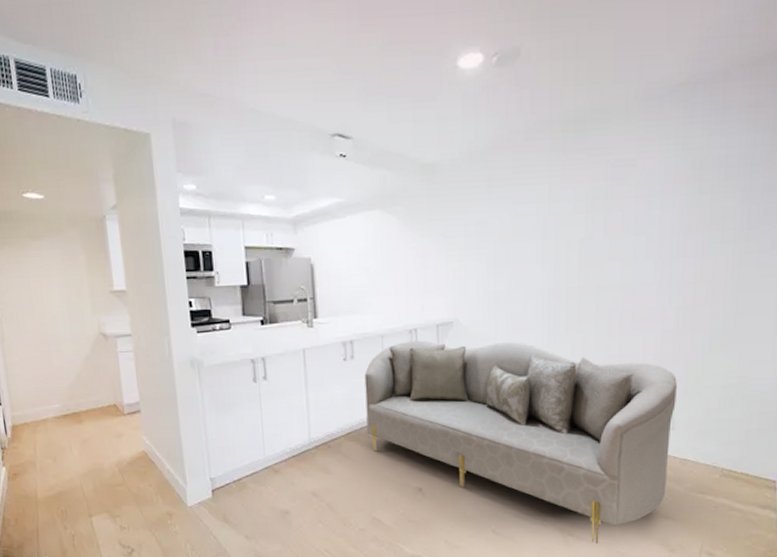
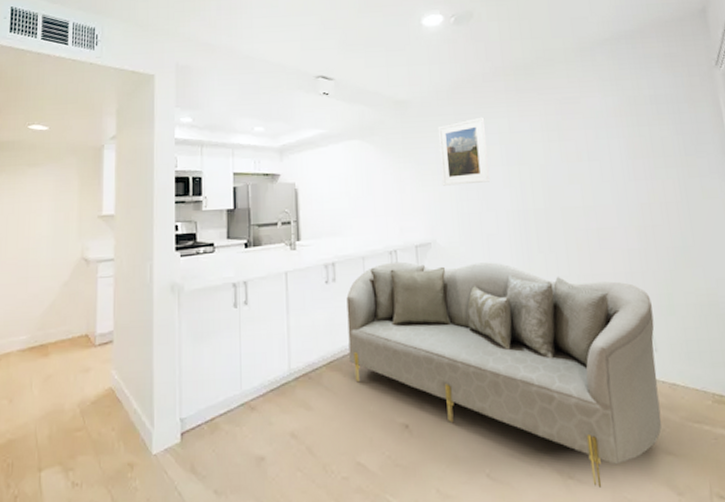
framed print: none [468,183,523,262] -> present [437,117,490,186]

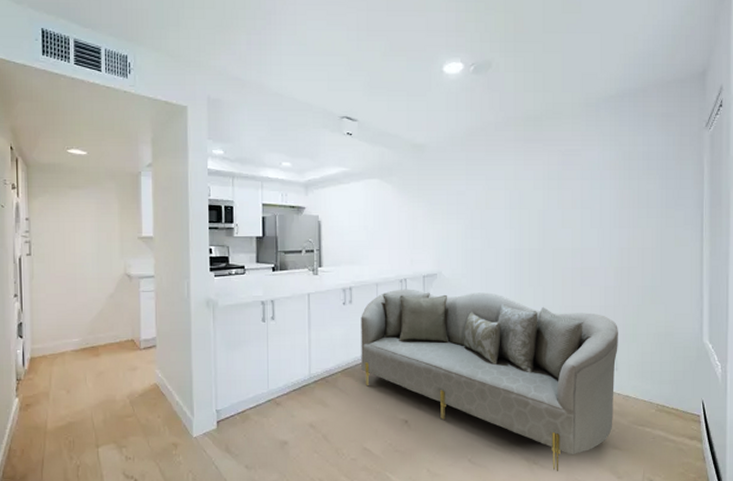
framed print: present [437,117,490,186] -> none [450,163,494,225]

